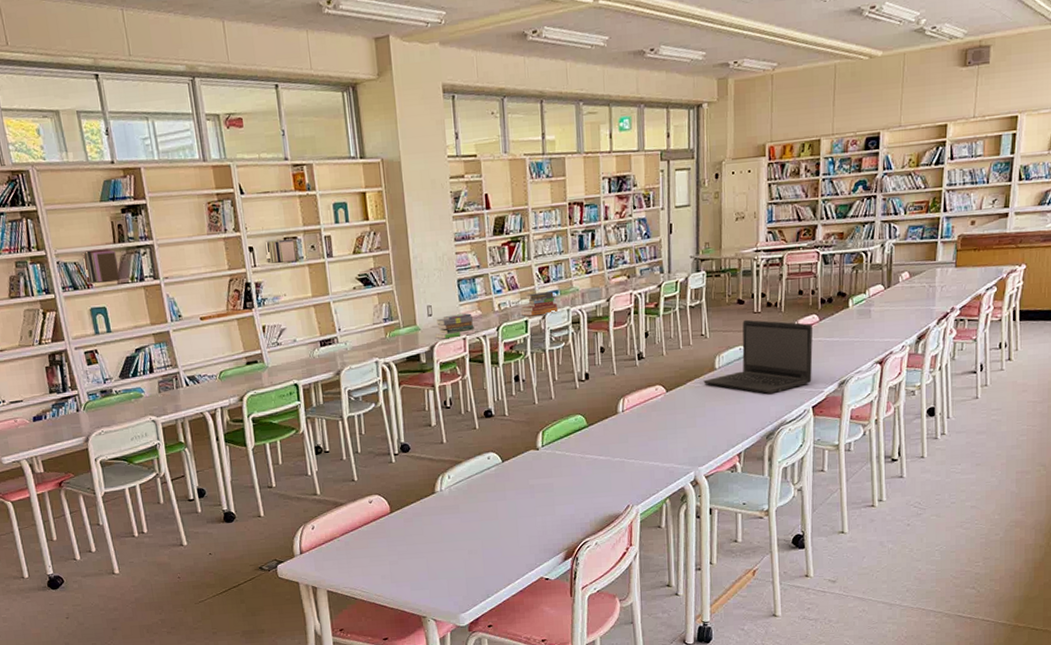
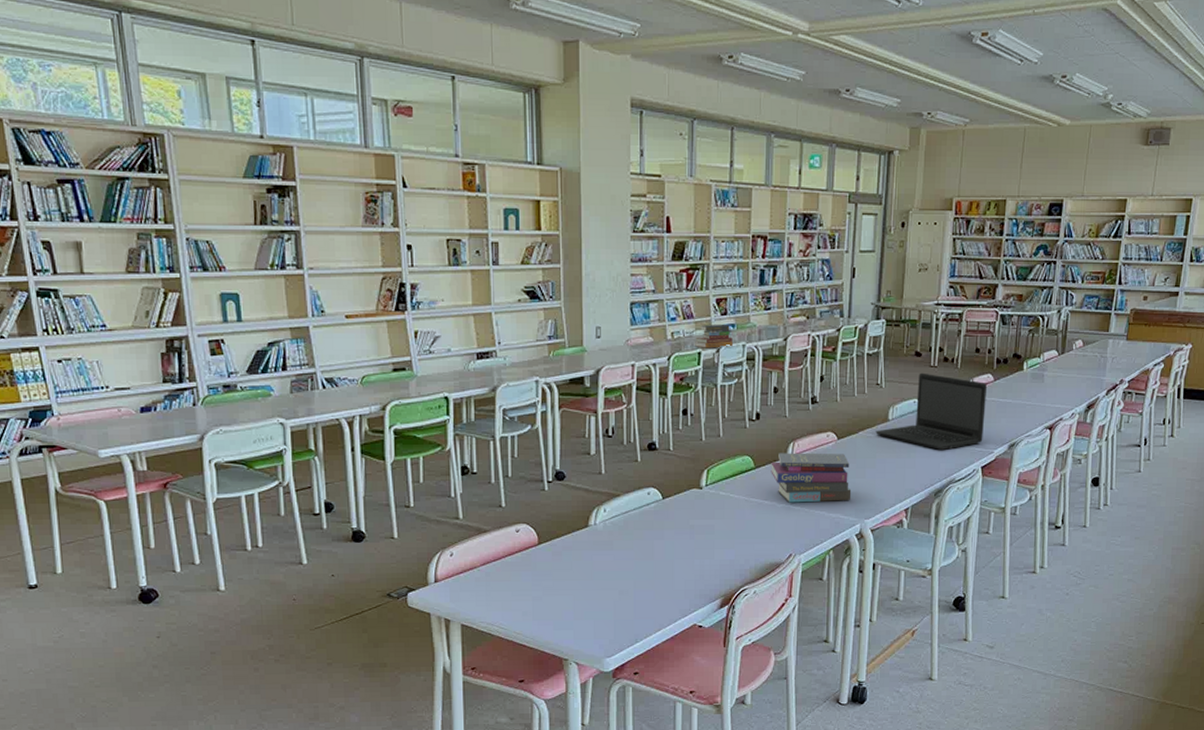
books: present [81,249,121,284] -> none [216,229,258,266]
books: present [265,238,296,264] -> none [425,240,458,265]
books: present [435,313,475,339] -> none [603,339,644,364]
books: none [603,405,684,457] -> present [771,453,852,503]

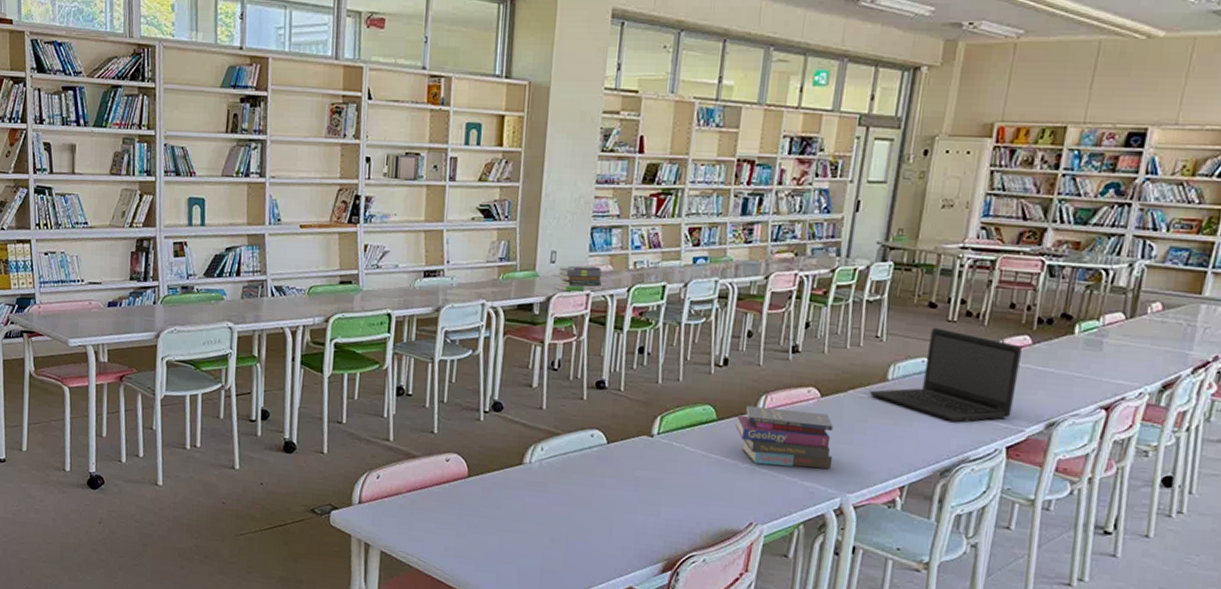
books: none [425,240,458,265] -> present [383,153,416,180]
books: none [603,339,644,364] -> present [555,265,602,292]
books: present [695,323,733,348] -> none [660,255,704,282]

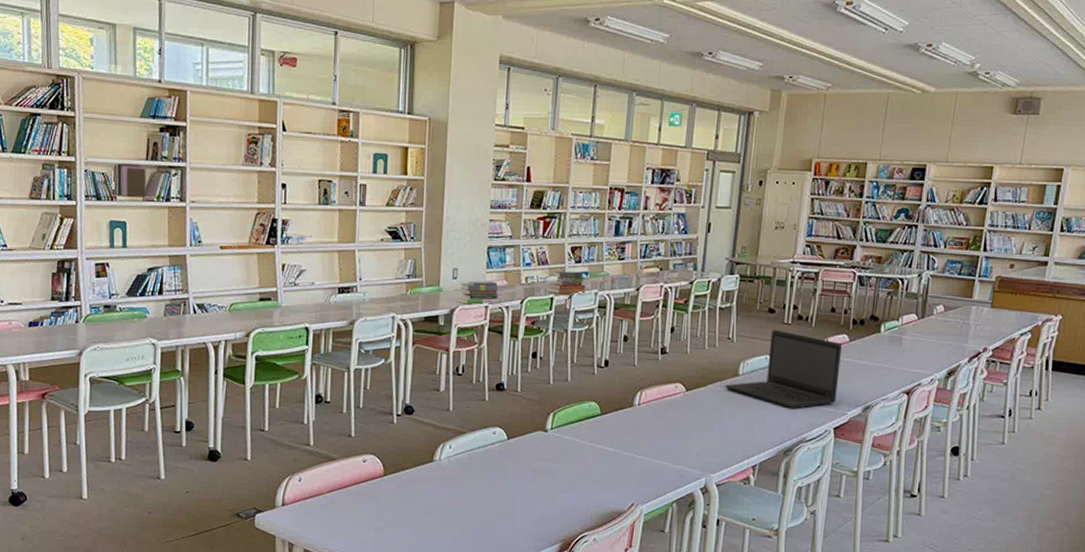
books: none [189,136,226,173] -> present [110,163,147,197]
books: present [383,153,416,180] -> none [298,180,329,204]
books: none [660,255,704,282] -> present [548,271,585,295]
books: present [735,405,834,469] -> none [617,401,698,454]

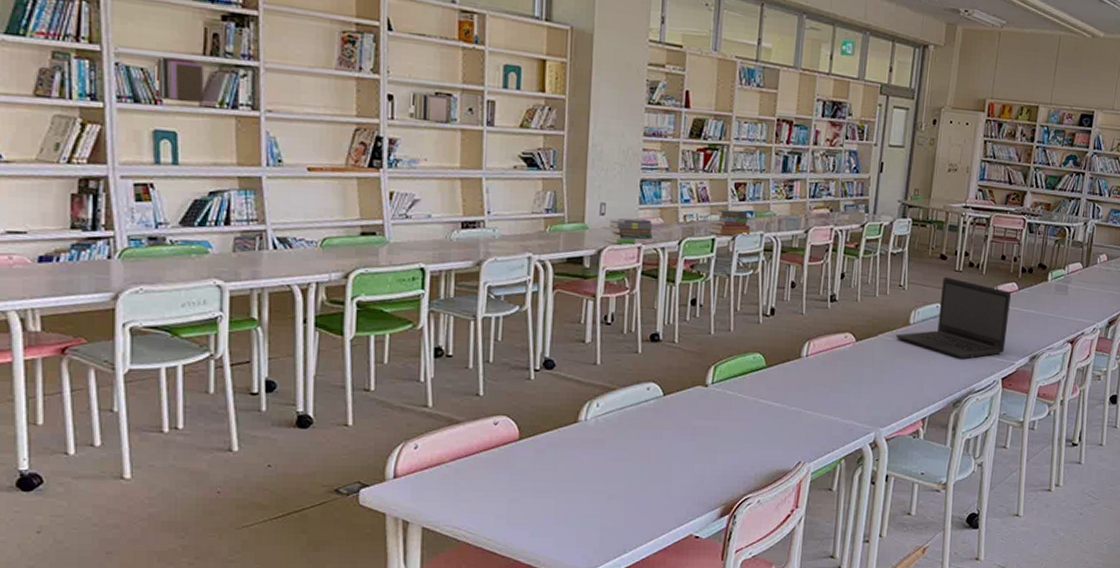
books: none [298,180,329,204] -> present [409,92,448,122]

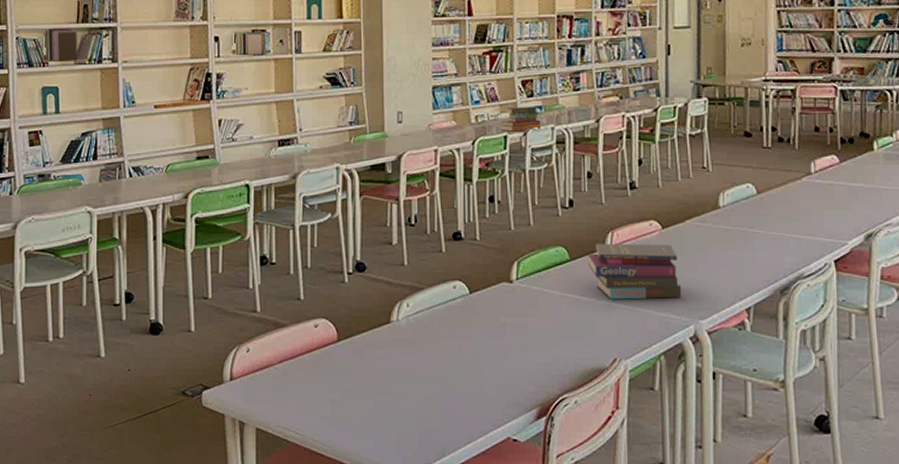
books: present [605,218,653,245] -> none [404,123,448,149]
books: none [783,352,868,407] -> present [588,243,682,300]
laptop: present [896,276,1011,360] -> none [705,154,833,242]

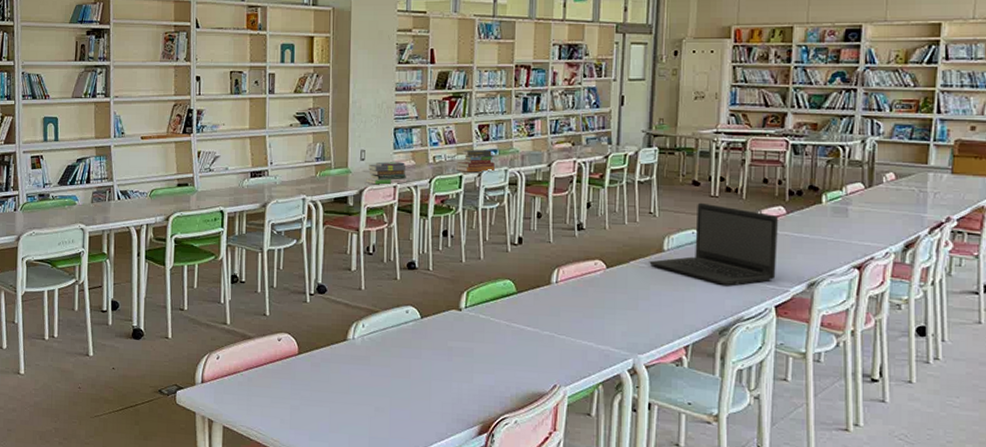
books: present [42,28,78,61] -> none [44,65,76,95]
books: present [232,31,262,55] -> none [211,72,240,94]
books: none [404,123,448,149] -> present [366,161,406,185]
books: present [588,243,682,300] -> none [534,278,623,333]
laptop: none [705,154,833,242] -> present [649,202,778,286]

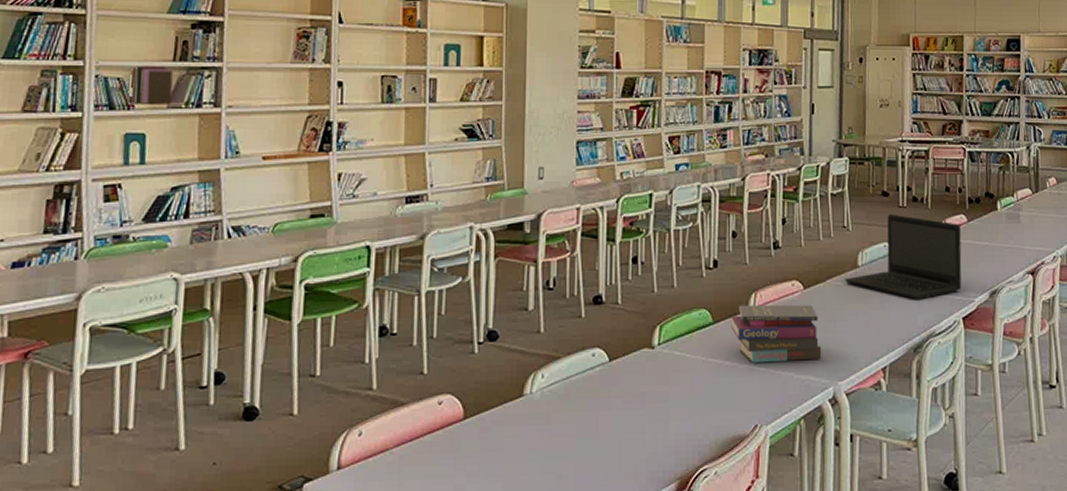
books: none [44,65,76,95] -> present [127,66,173,104]
books: present [366,161,406,185] -> none [545,180,591,207]
books: present [456,149,495,173] -> none [646,163,687,190]
books: none [534,278,623,333] -> present [731,304,822,363]

